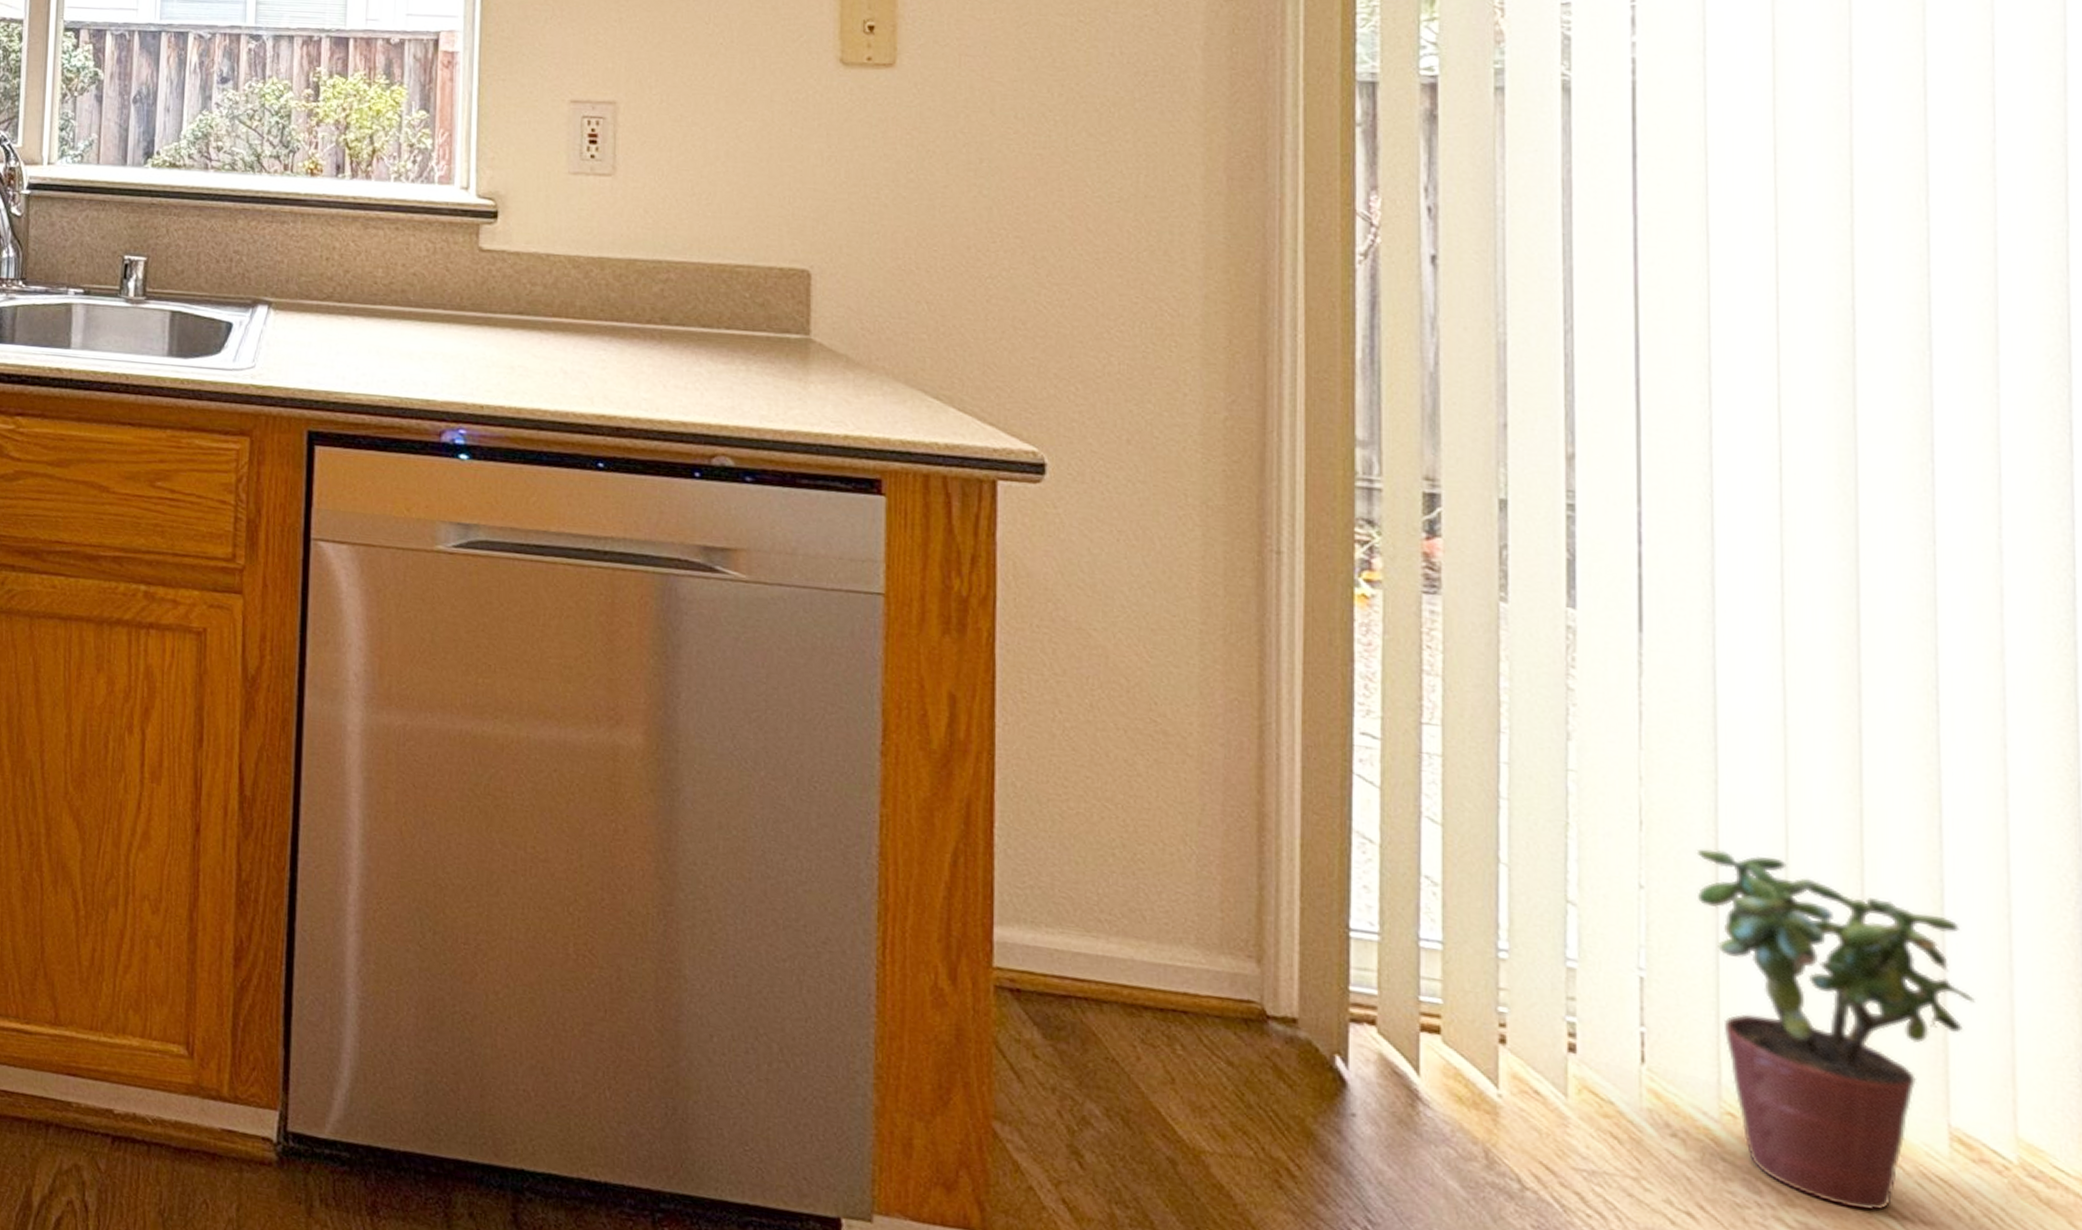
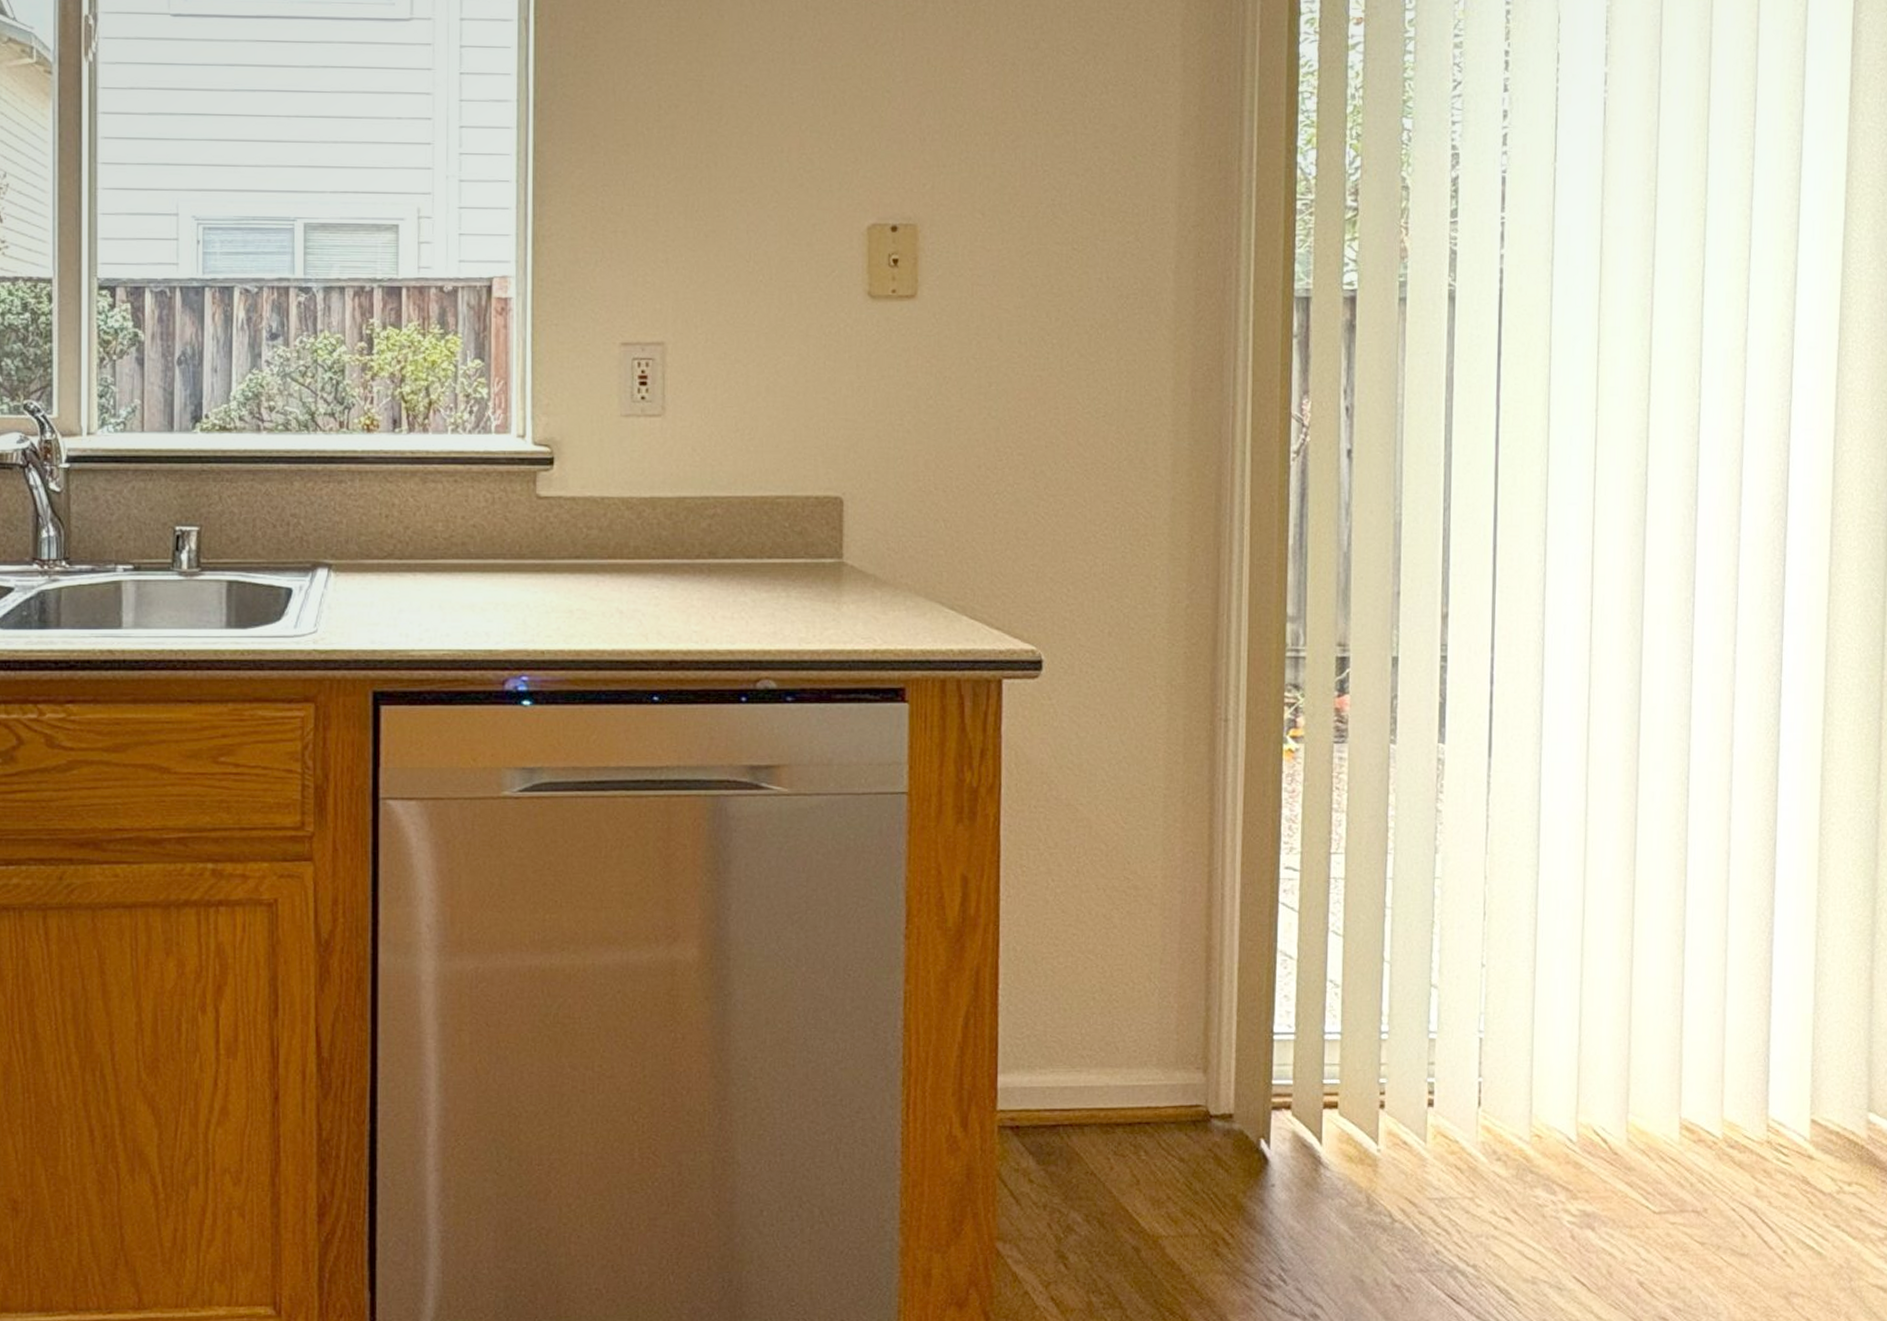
potted plant: present [1696,848,1977,1211] -> none [1521,927,1702,1193]

